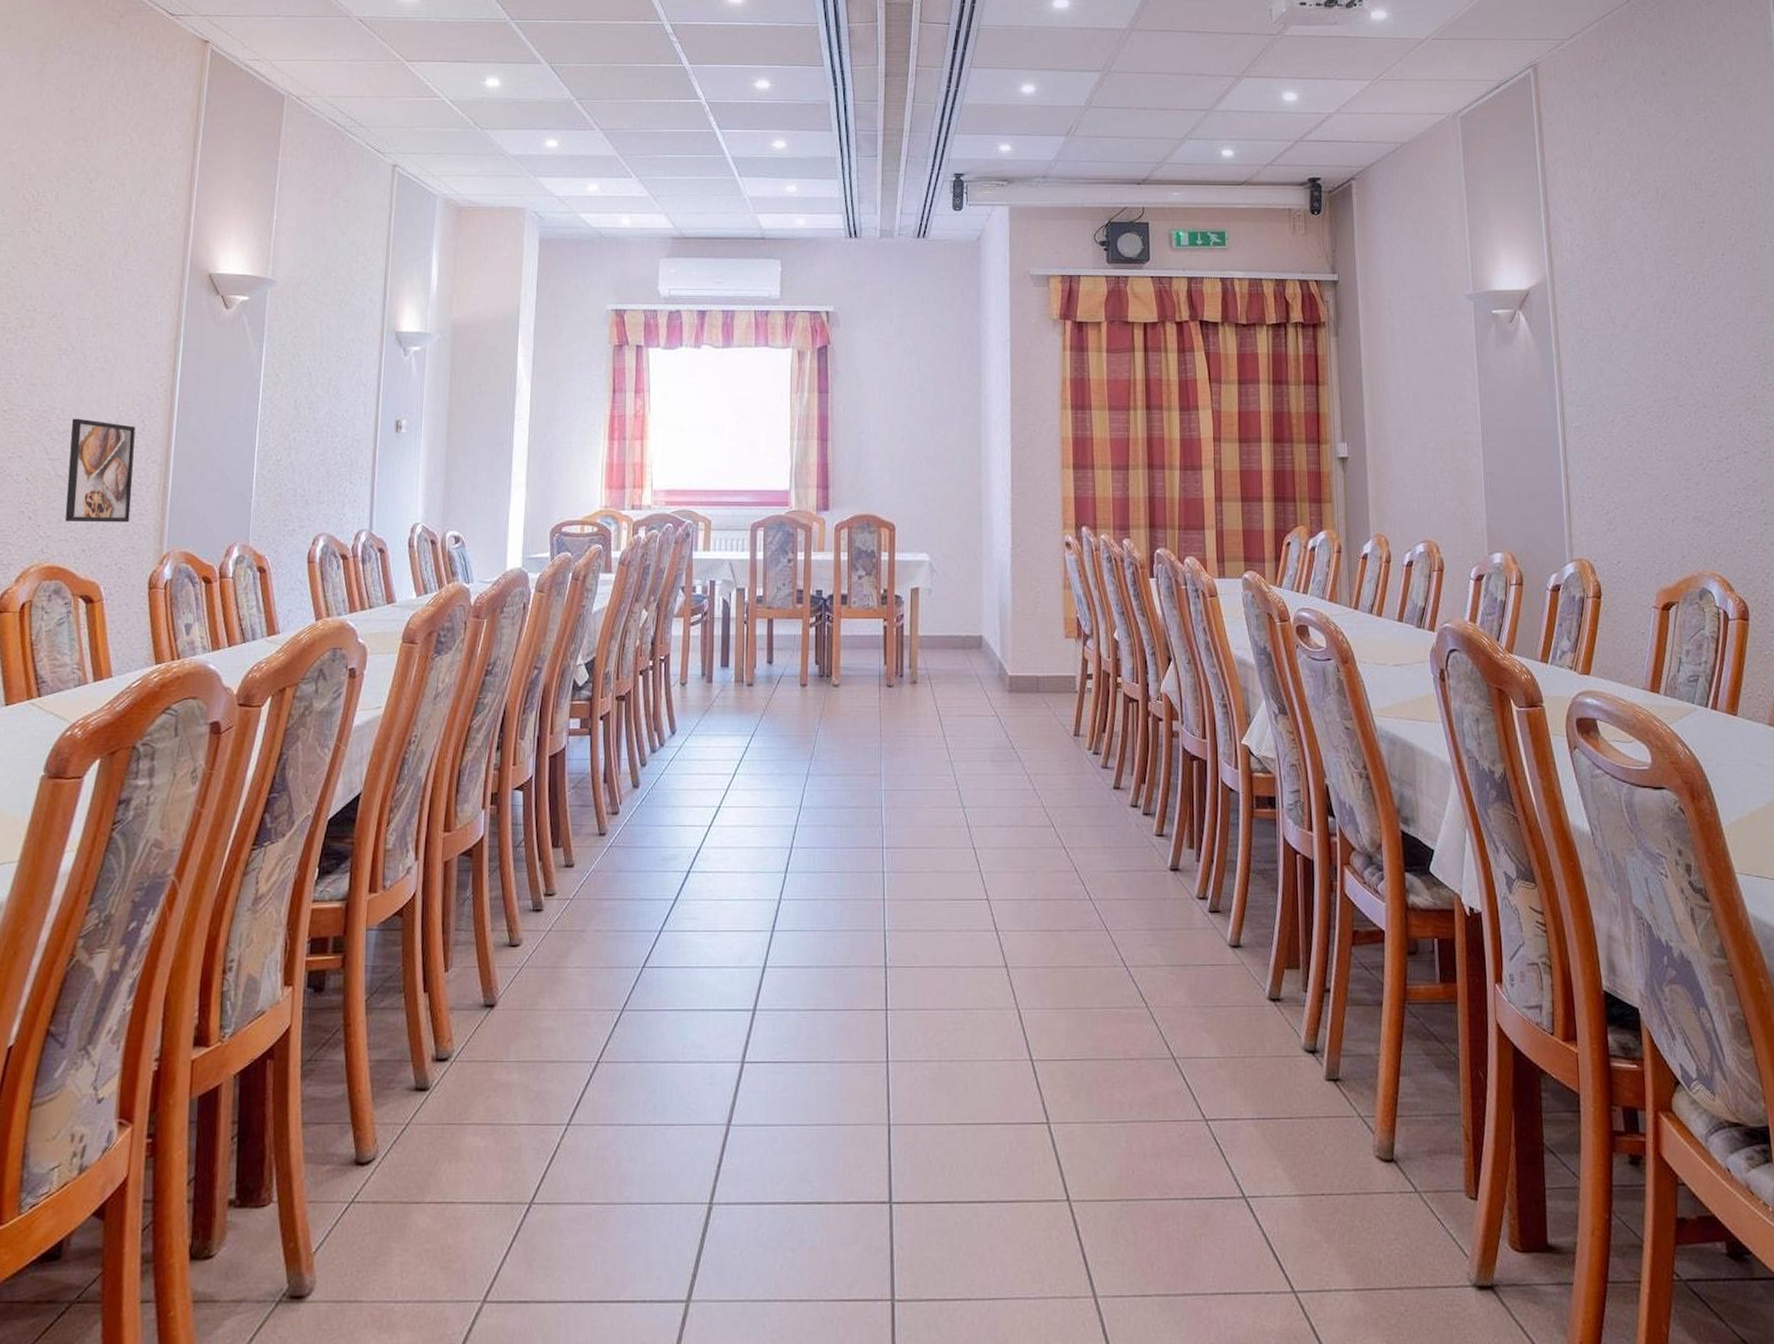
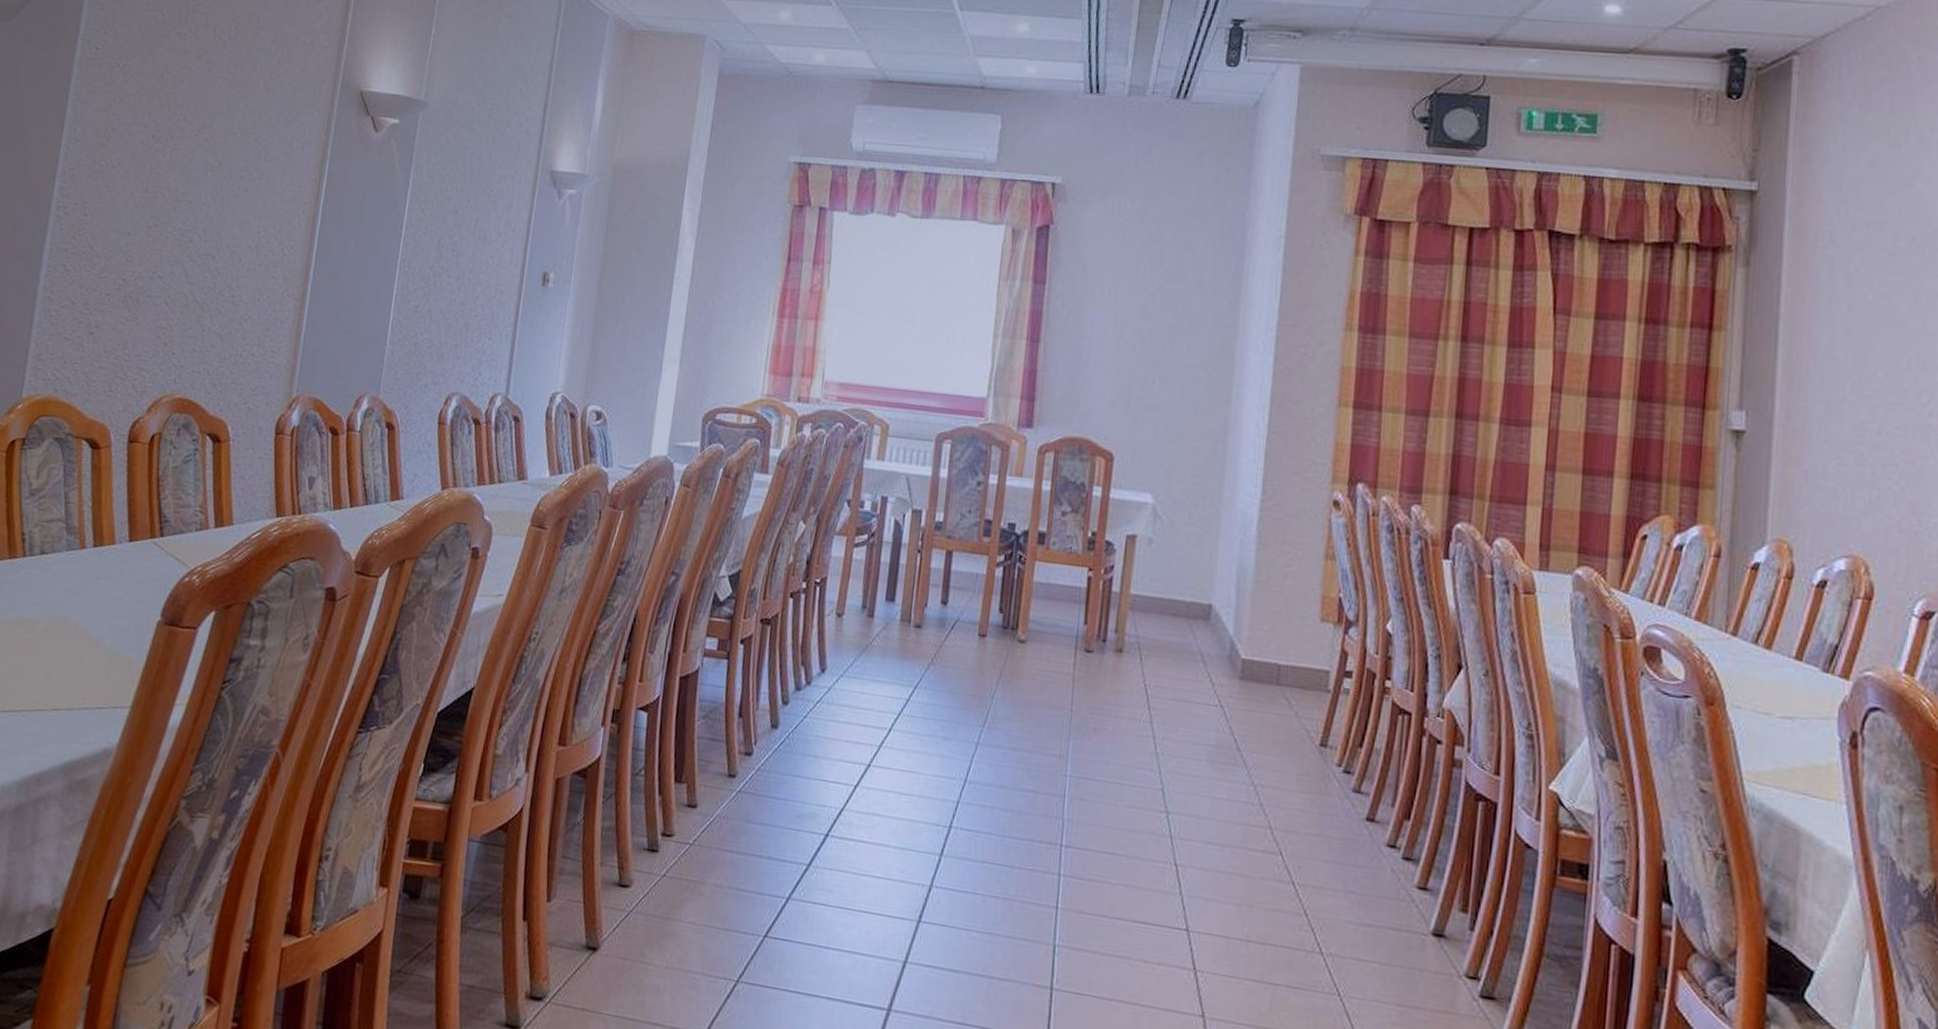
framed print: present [64,418,136,523] -> none [198,240,275,359]

